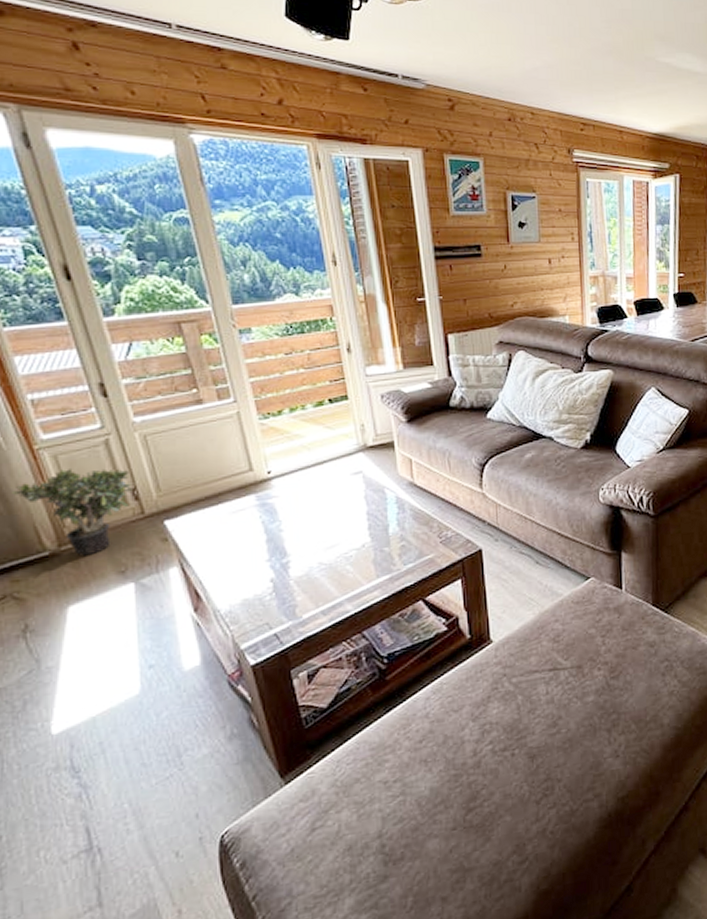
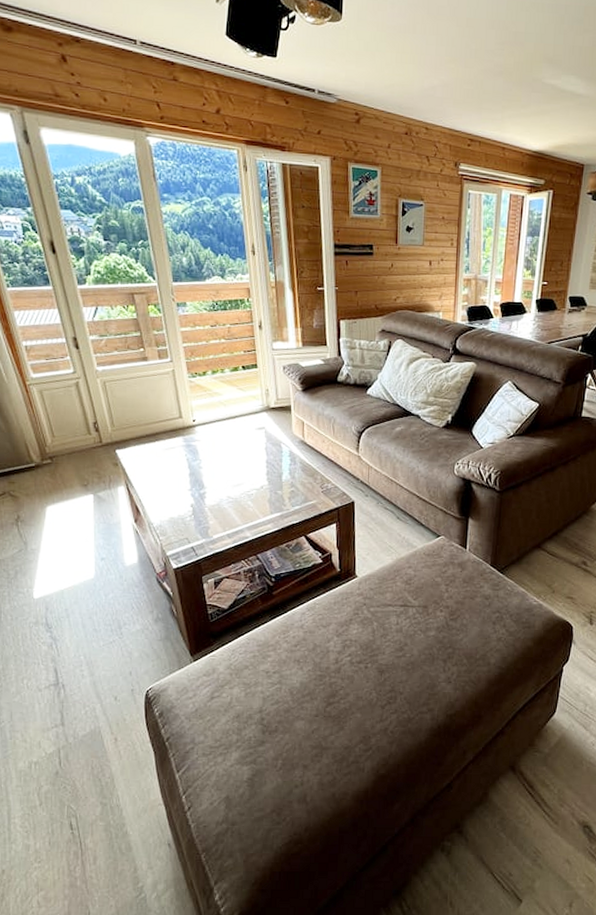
potted plant: present [10,469,133,557] -> none [10,402,95,470]

